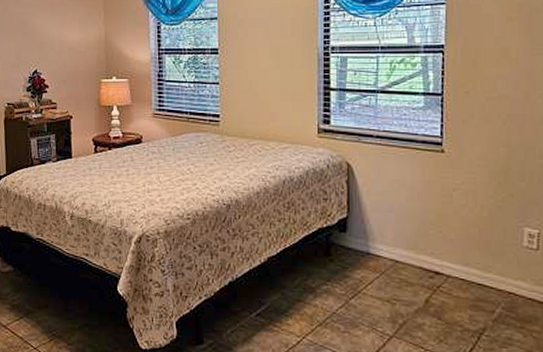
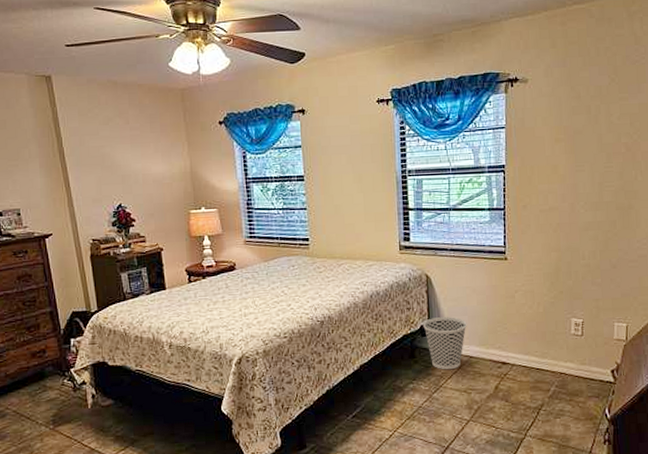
wastebasket: none [341,212,393,274] -> present [423,317,467,370]

